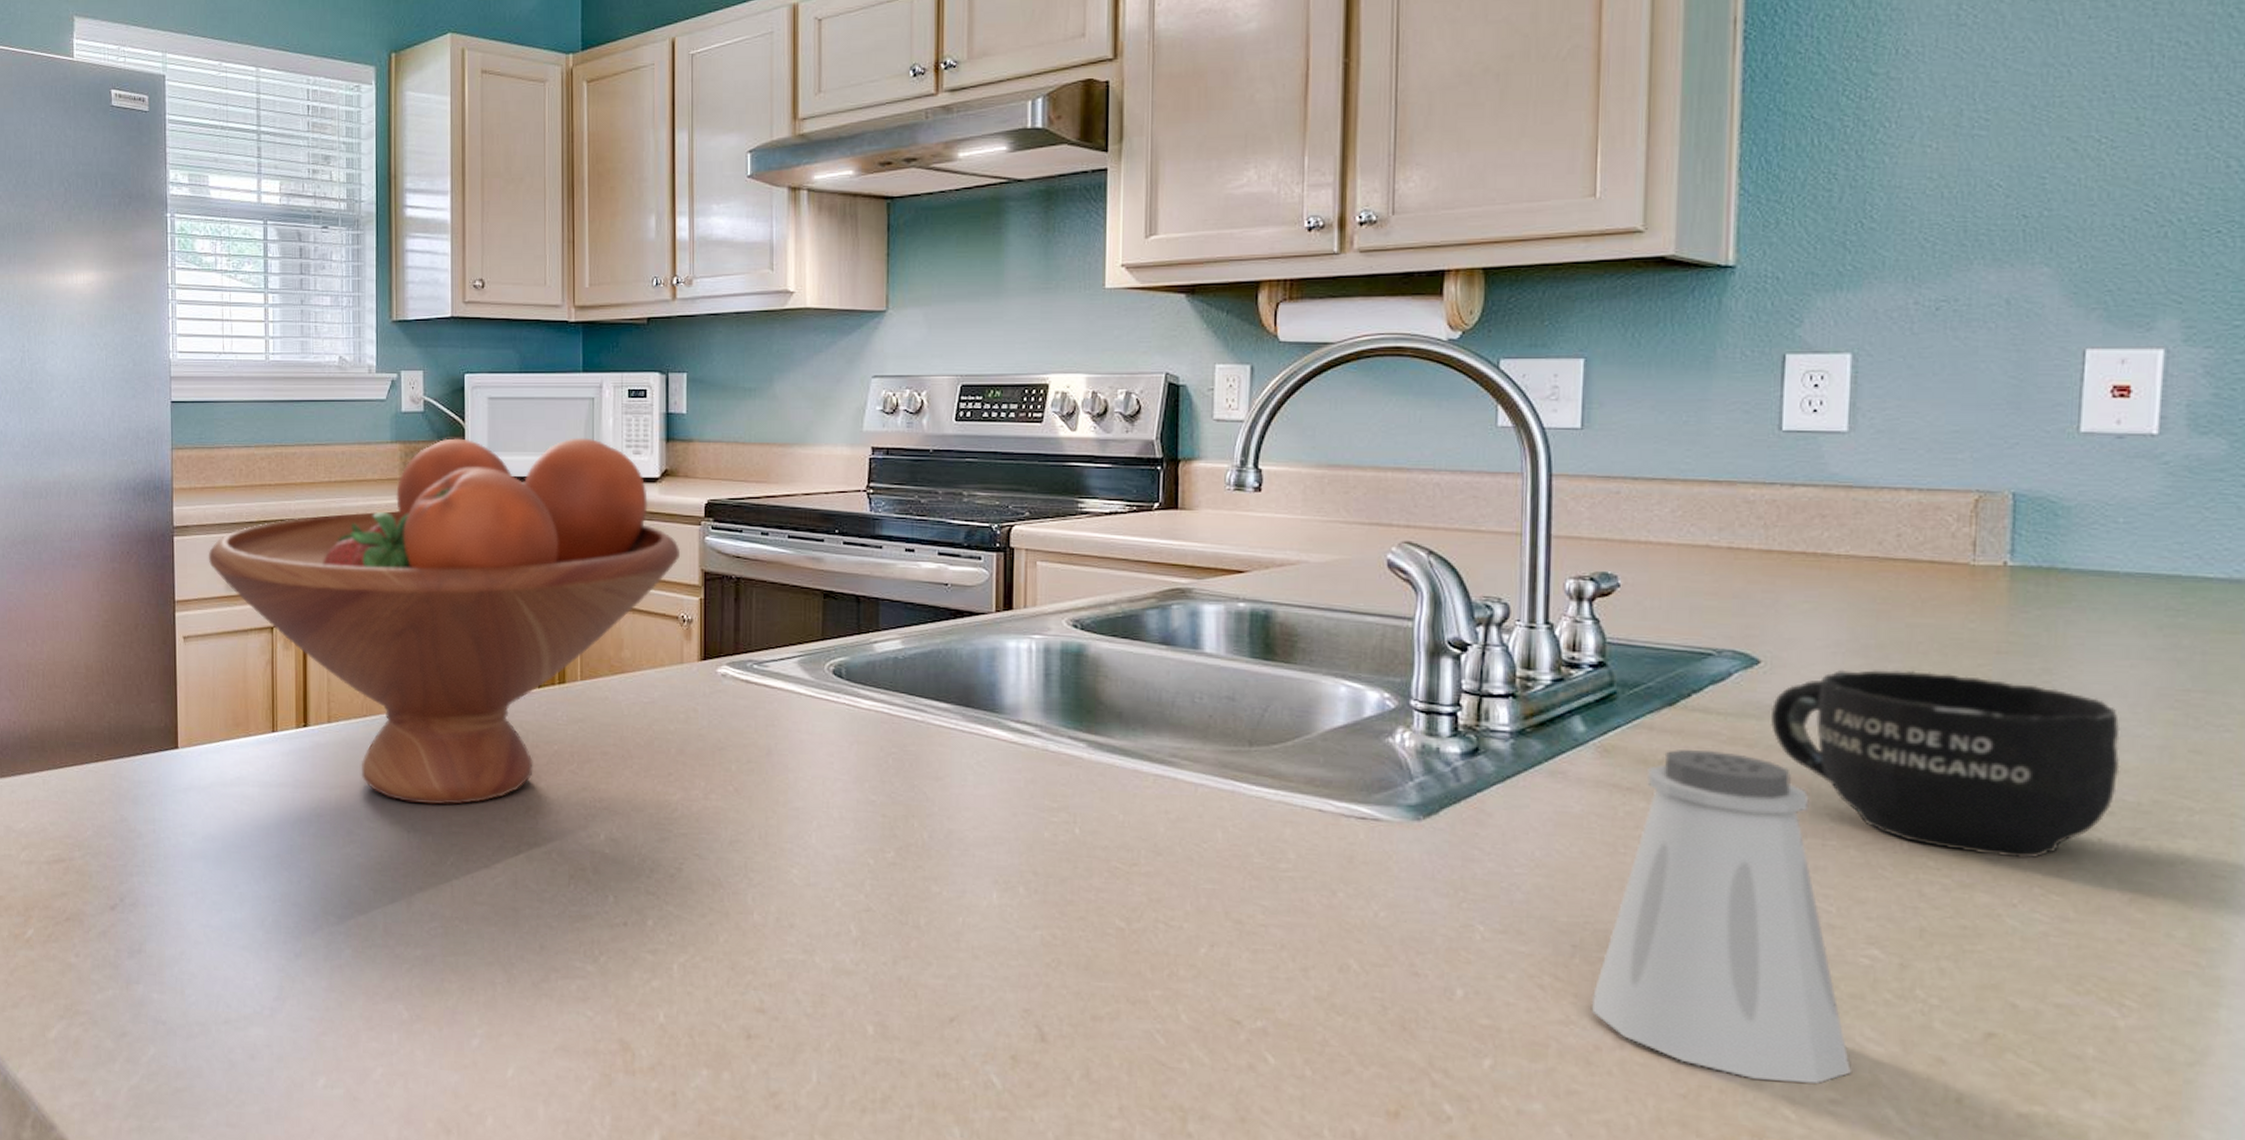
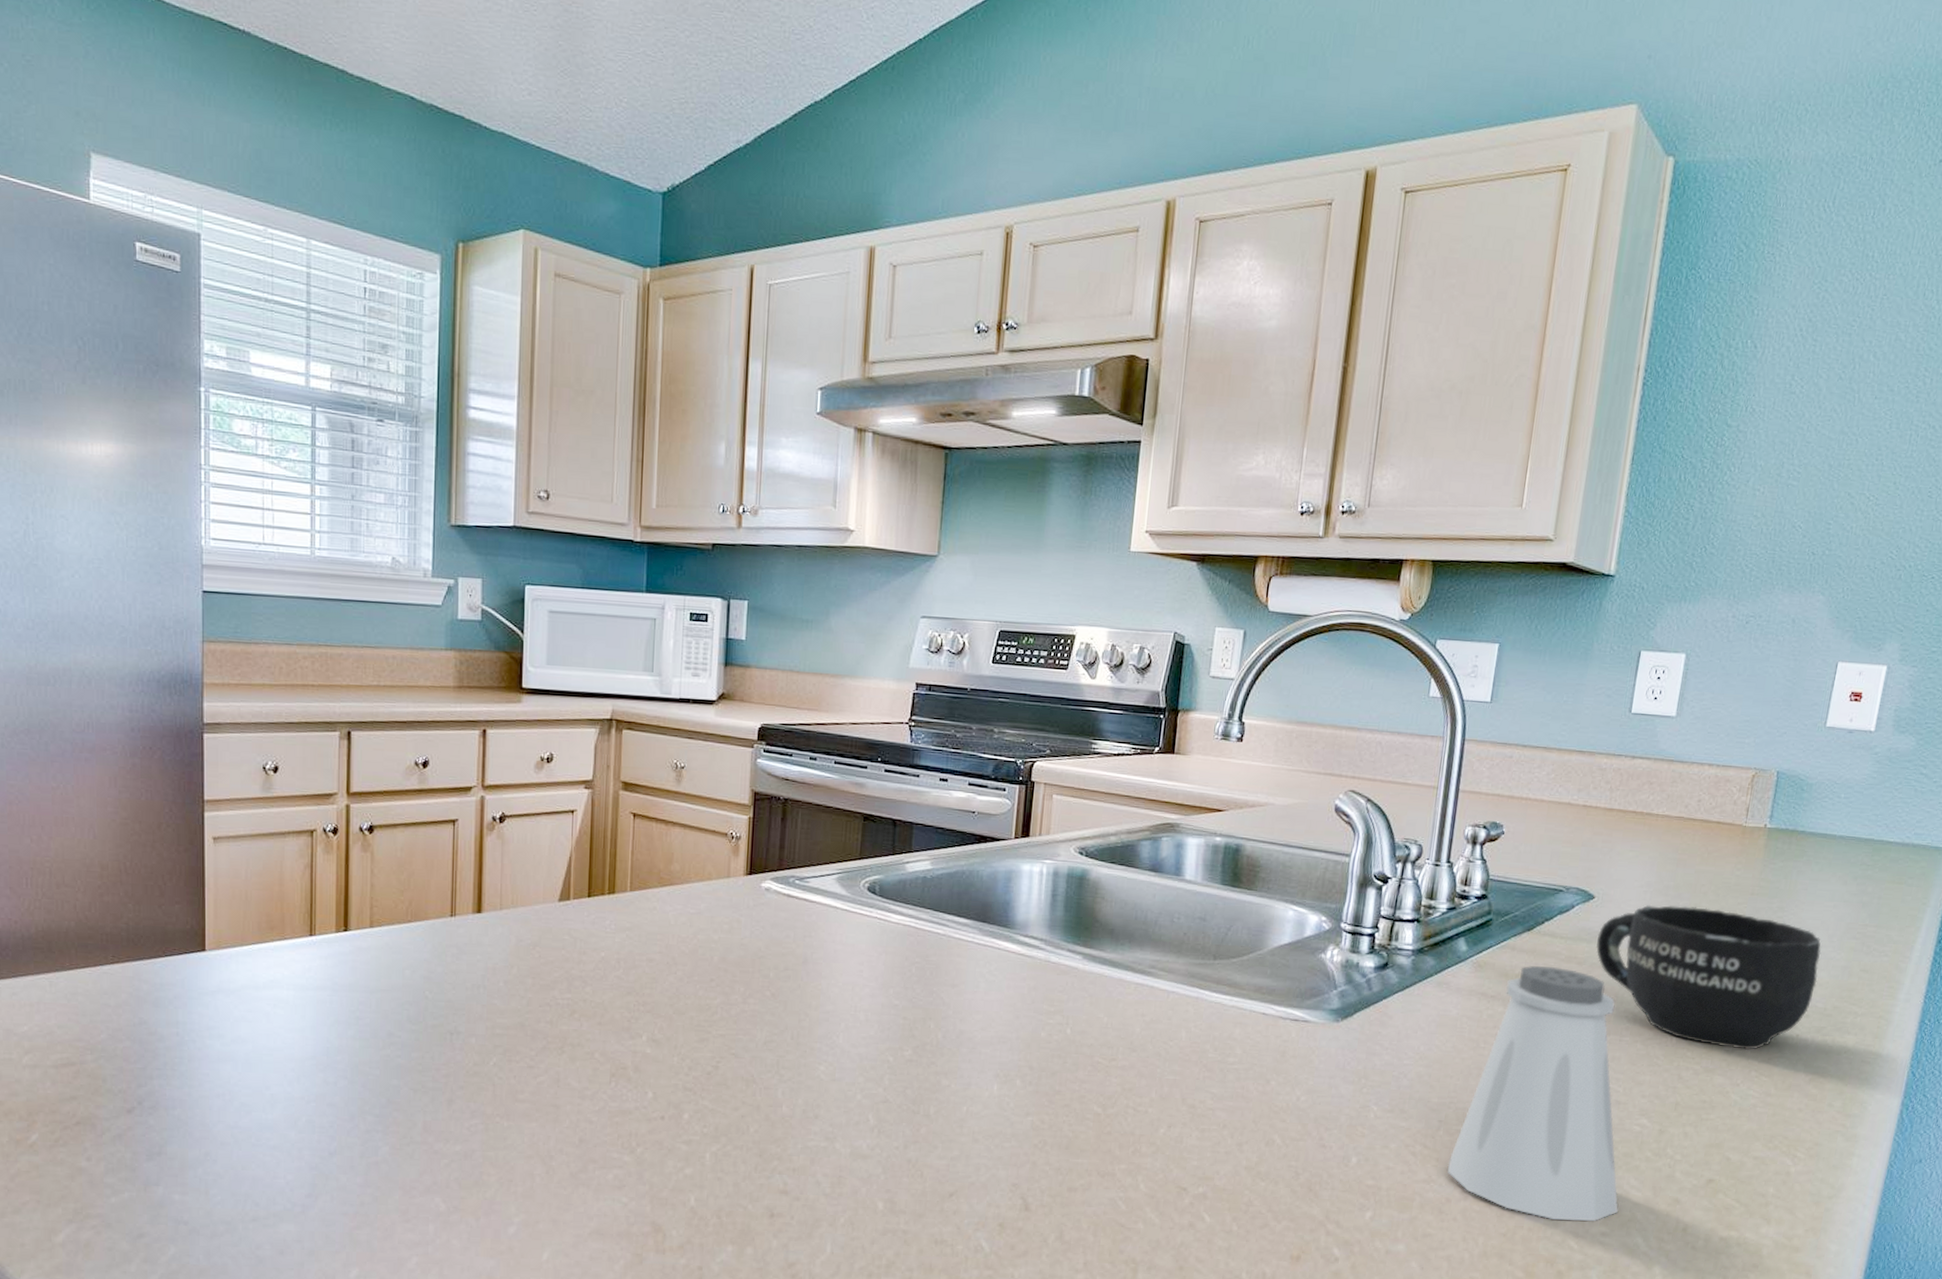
fruit bowl: present [208,437,681,805] -> none [242,649,733,1008]

